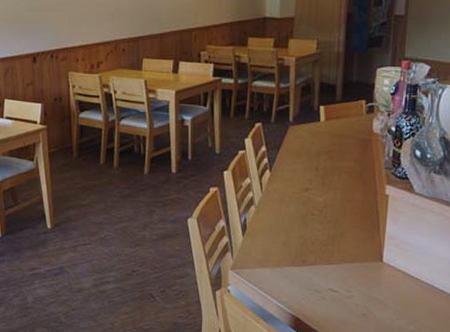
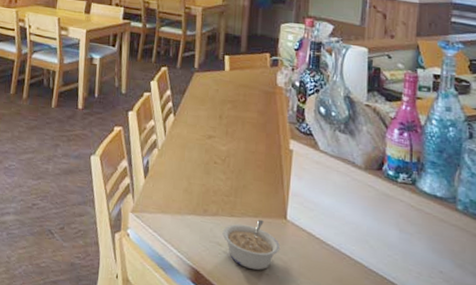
legume: none [321,264,377,311] -> present [222,219,281,270]

